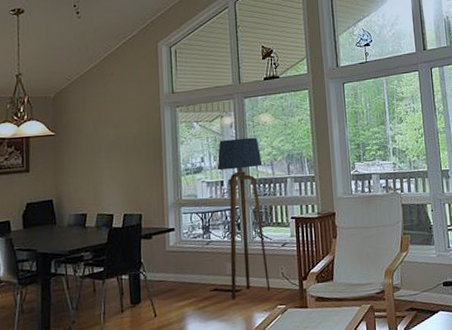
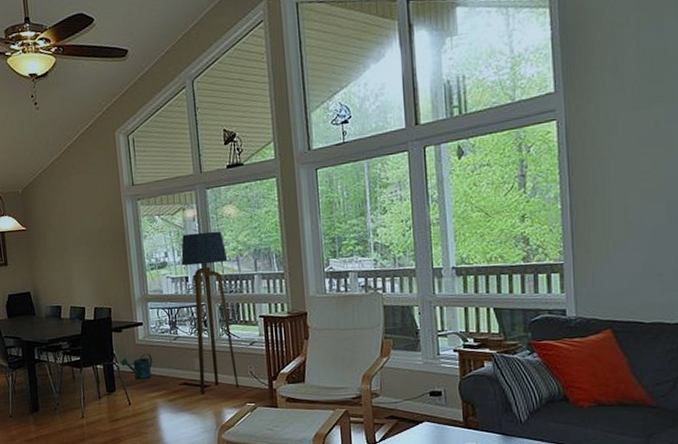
watering can: none [149,260,183,289] -> present [121,353,153,380]

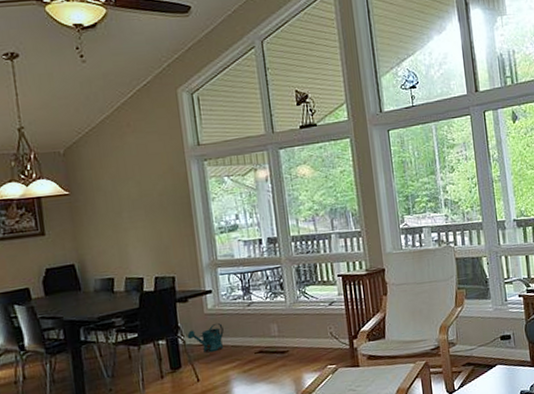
floor lamp: present [181,231,240,395] -> none [253,191,320,362]

